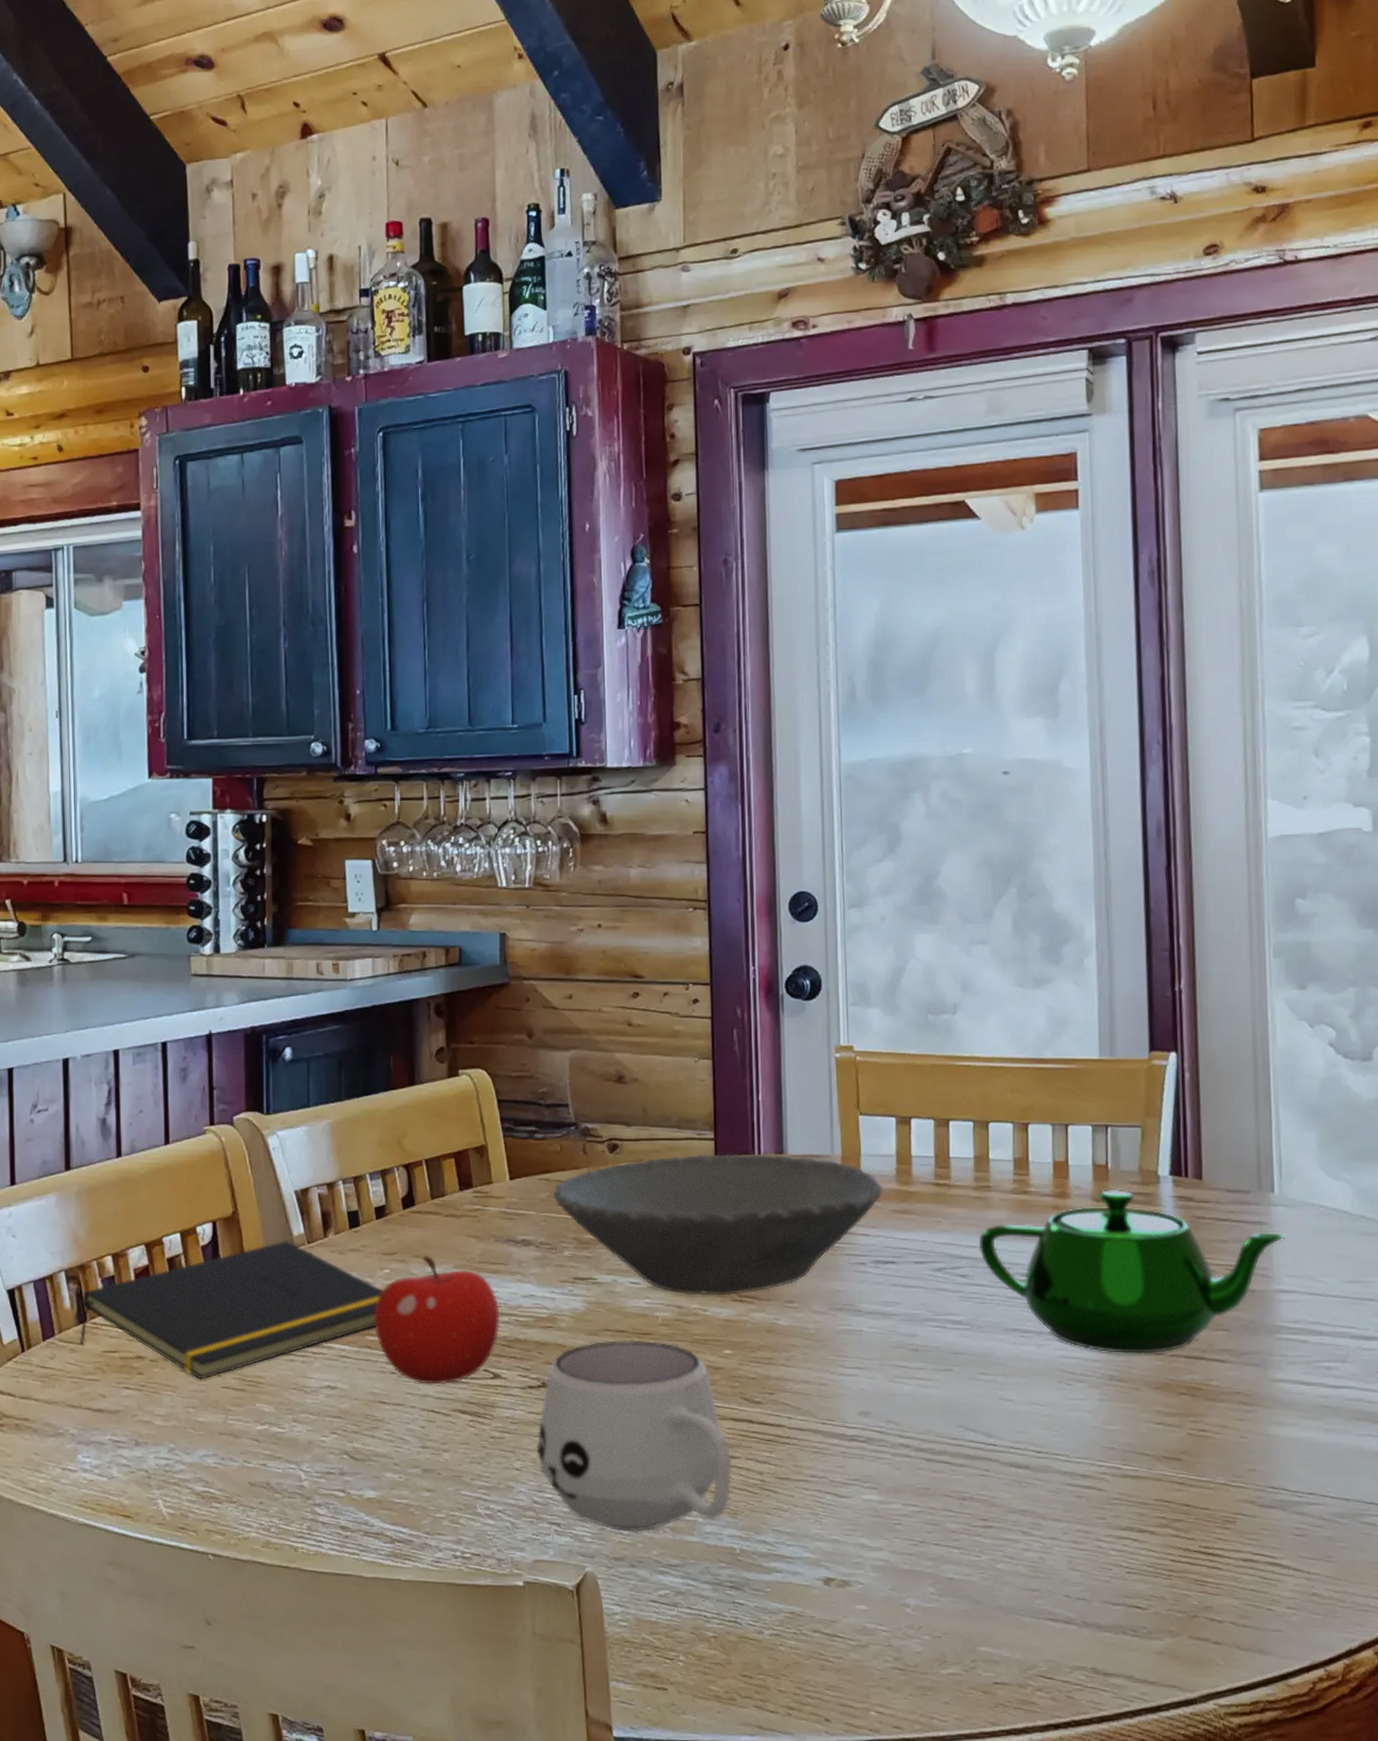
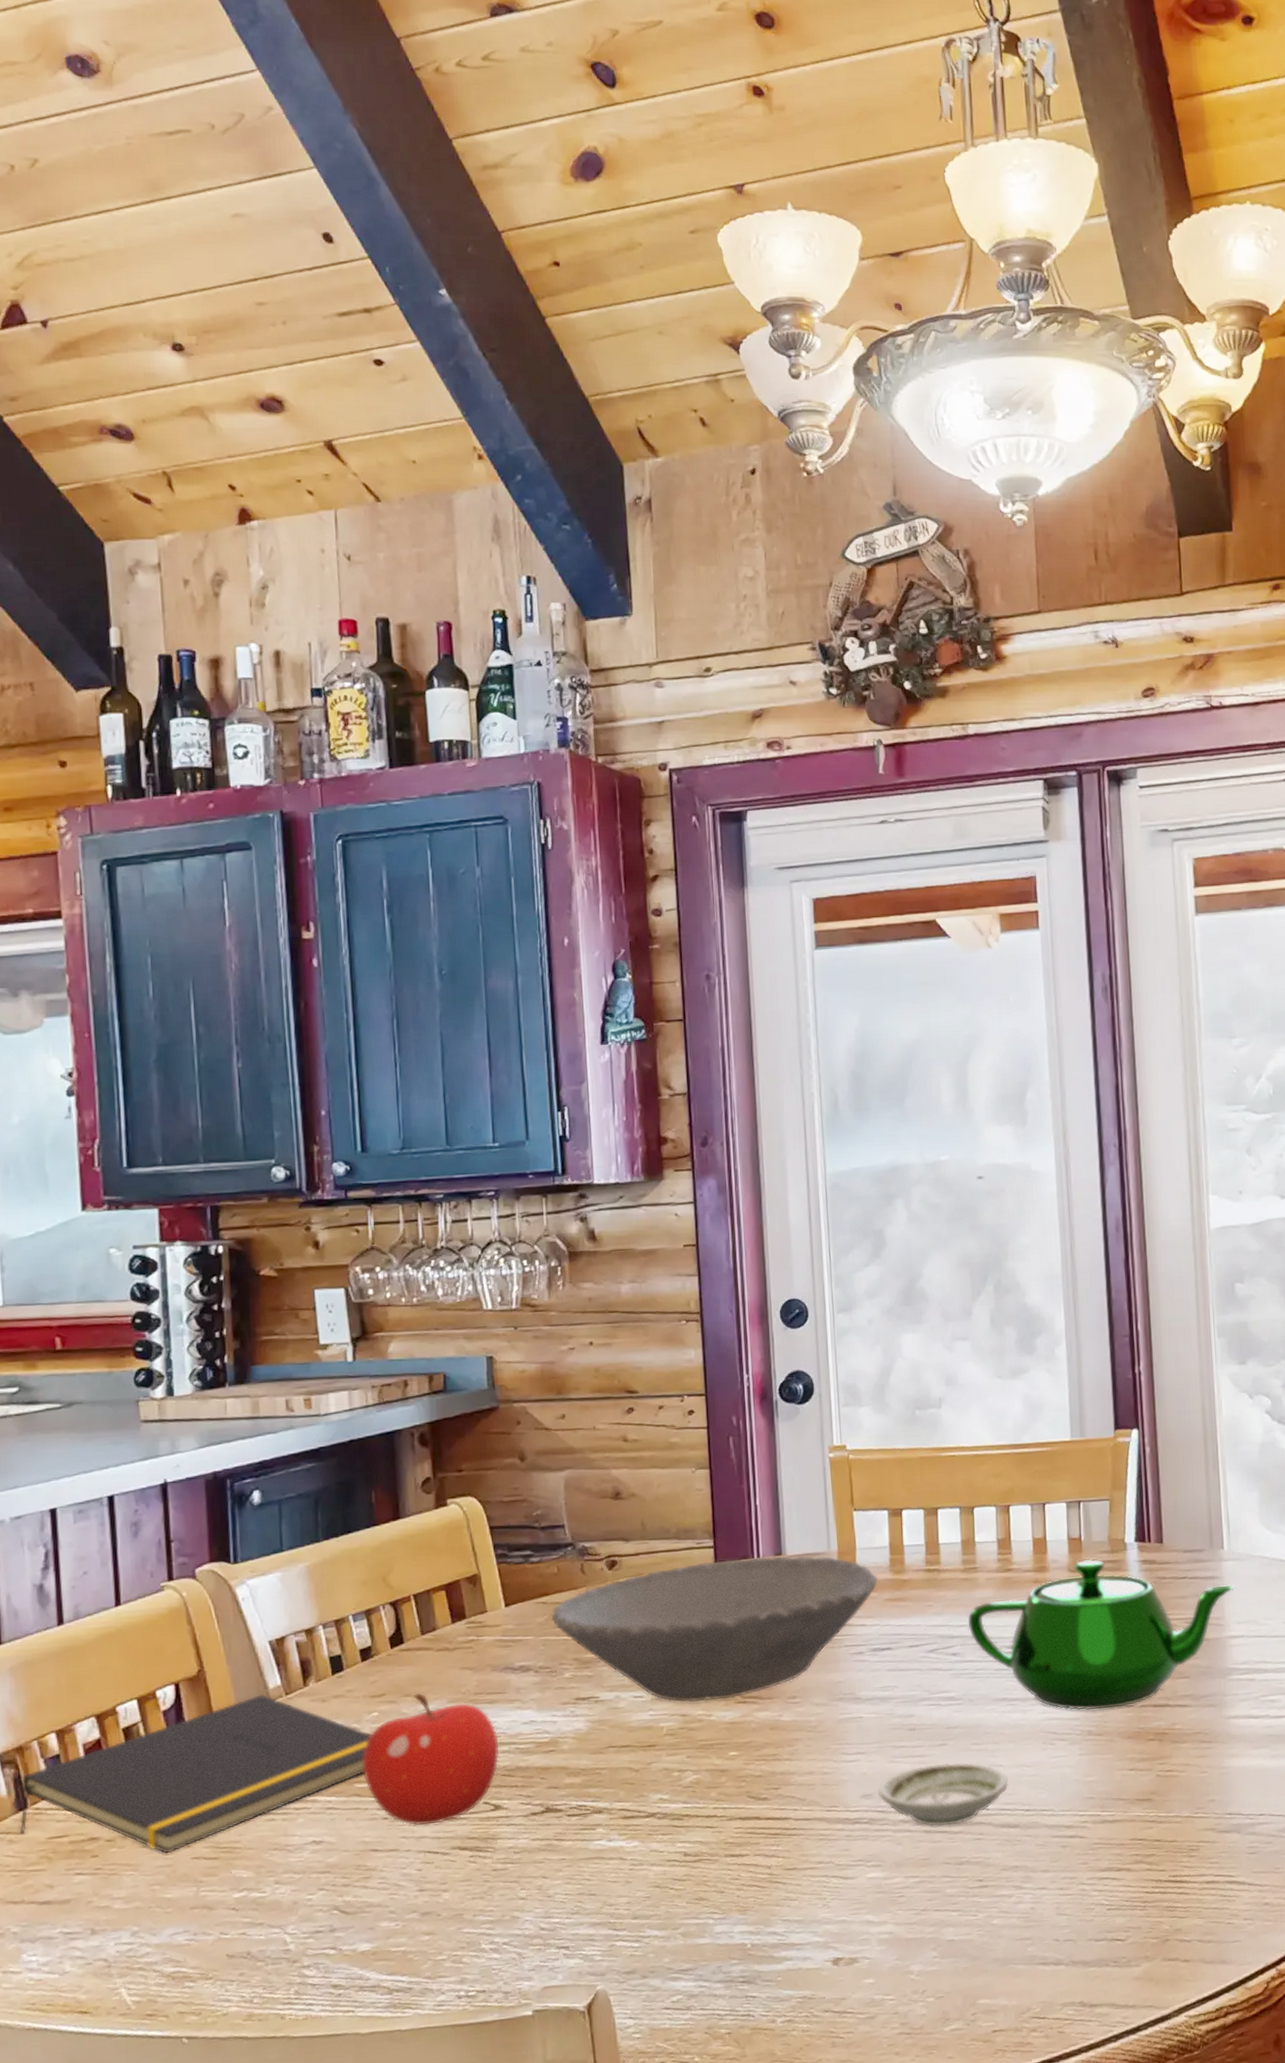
mug: present [536,1340,732,1532] -> none [541,1752,741,1946]
saucer: none [876,1389,1019,1457] -> present [877,1762,1009,1827]

